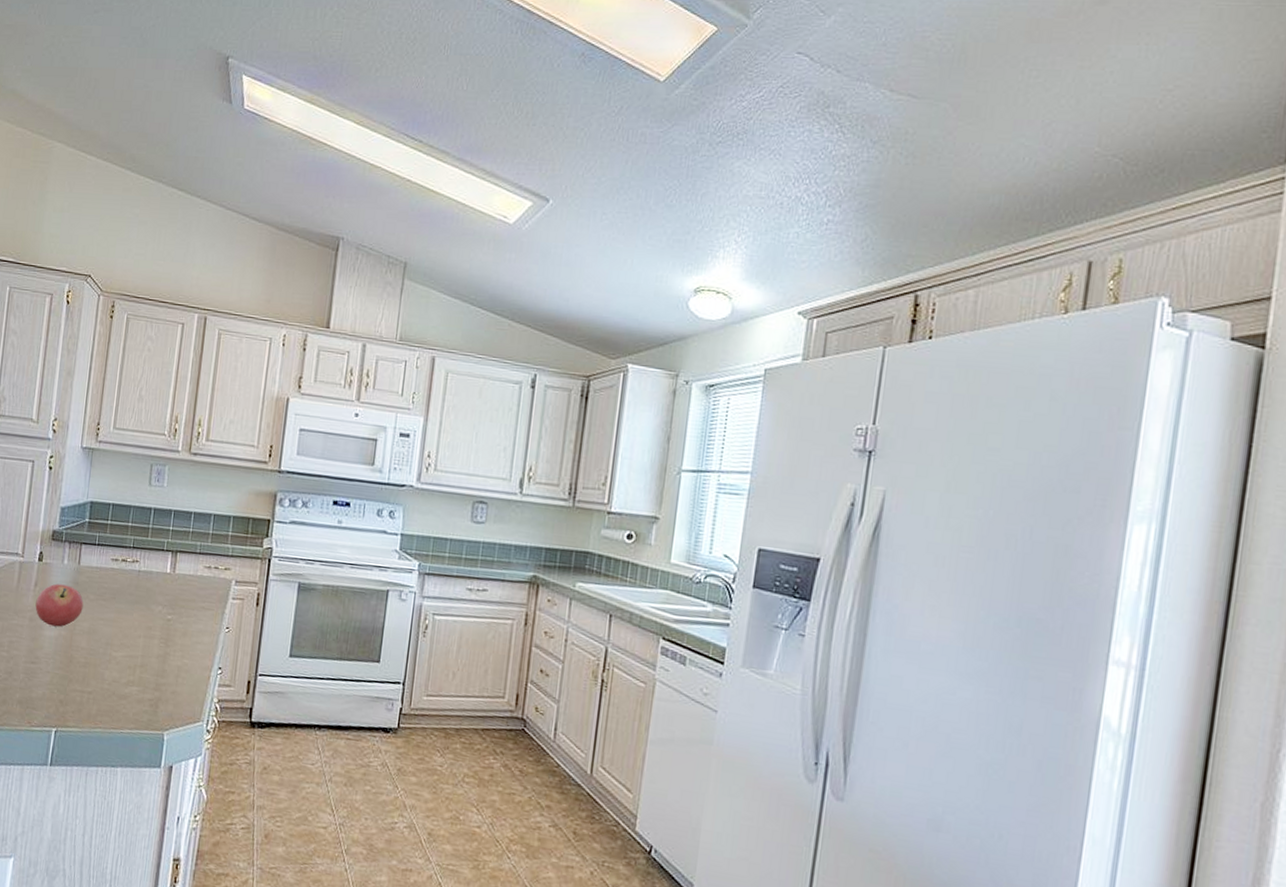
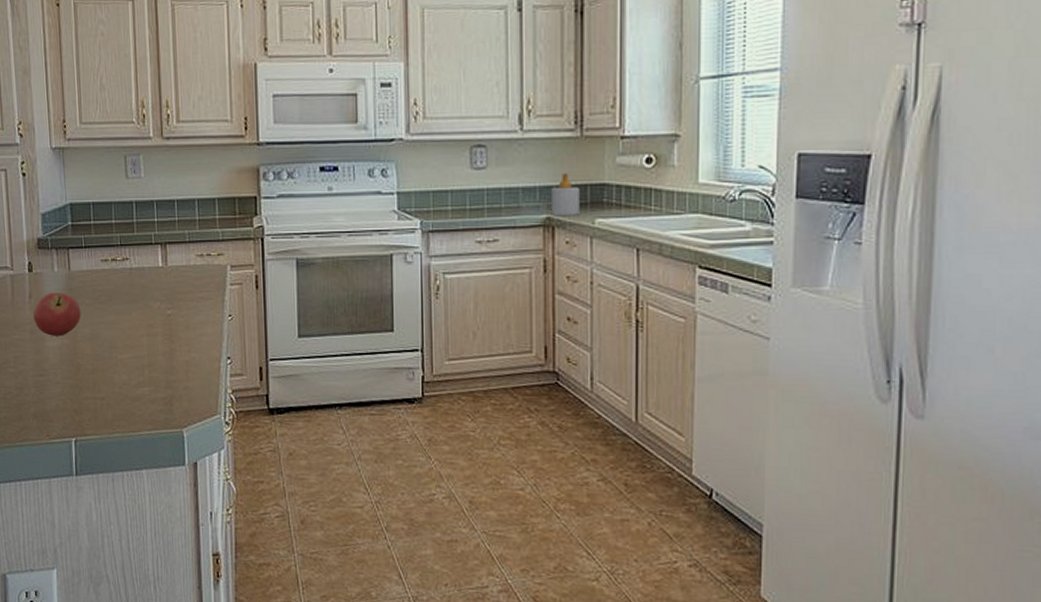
soap bottle: none [537,537,566,578] -> present [550,172,580,217]

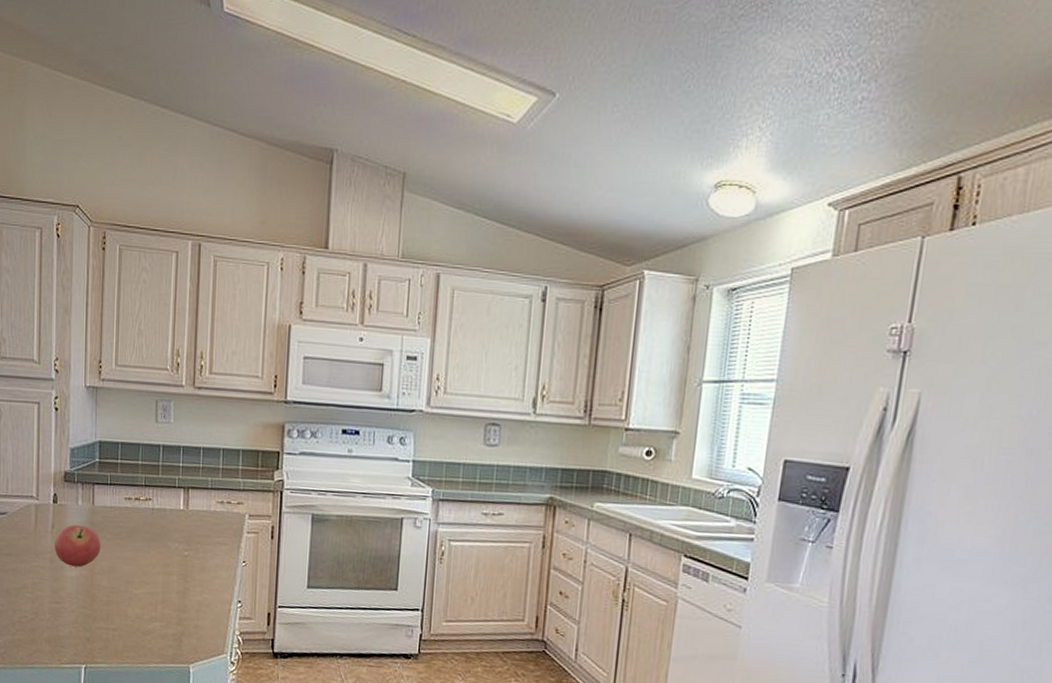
soap bottle: present [550,172,580,217] -> none [554,457,583,499]

